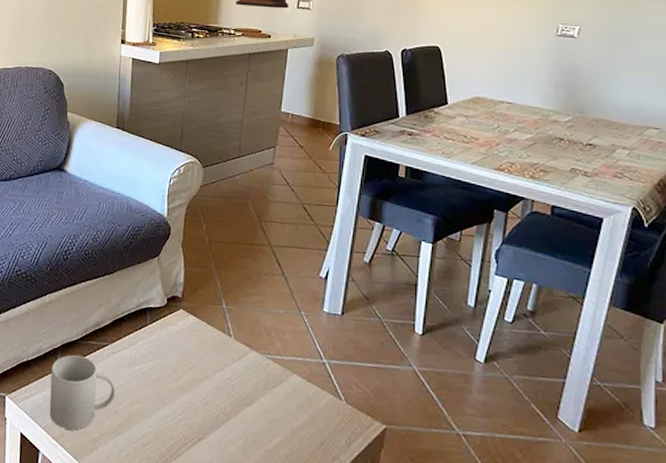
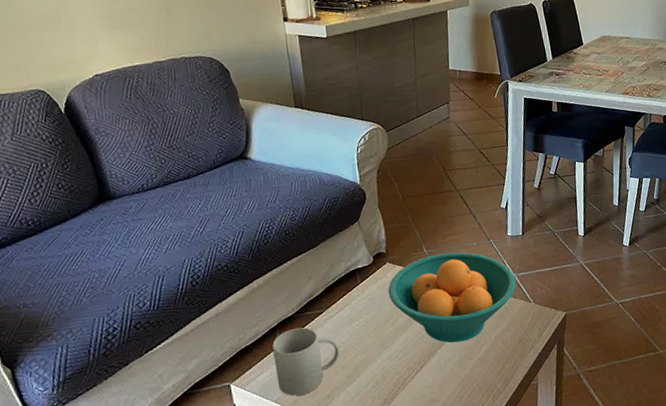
fruit bowl: none [176,312,326,425] -> present [388,252,516,343]

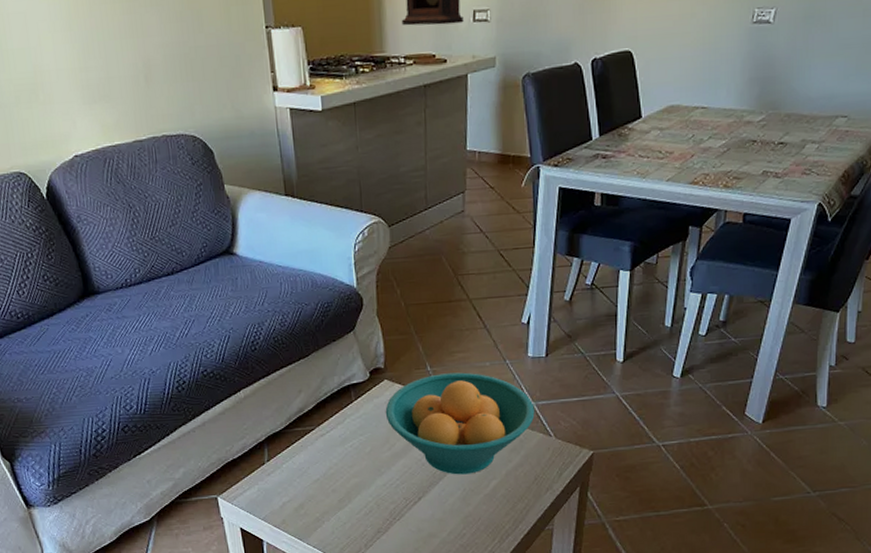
mug: present [272,327,339,396] -> none [260,444,330,516]

